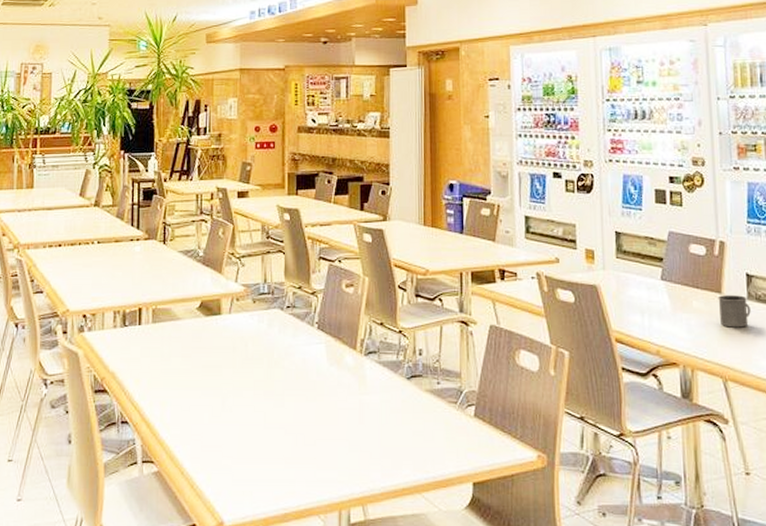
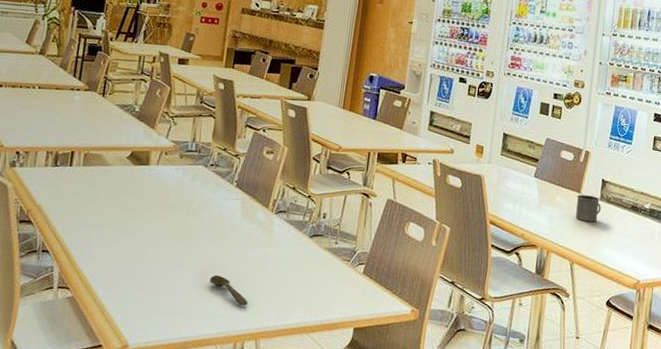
spoon: none [302,432,348,467] -> present [209,275,248,306]

